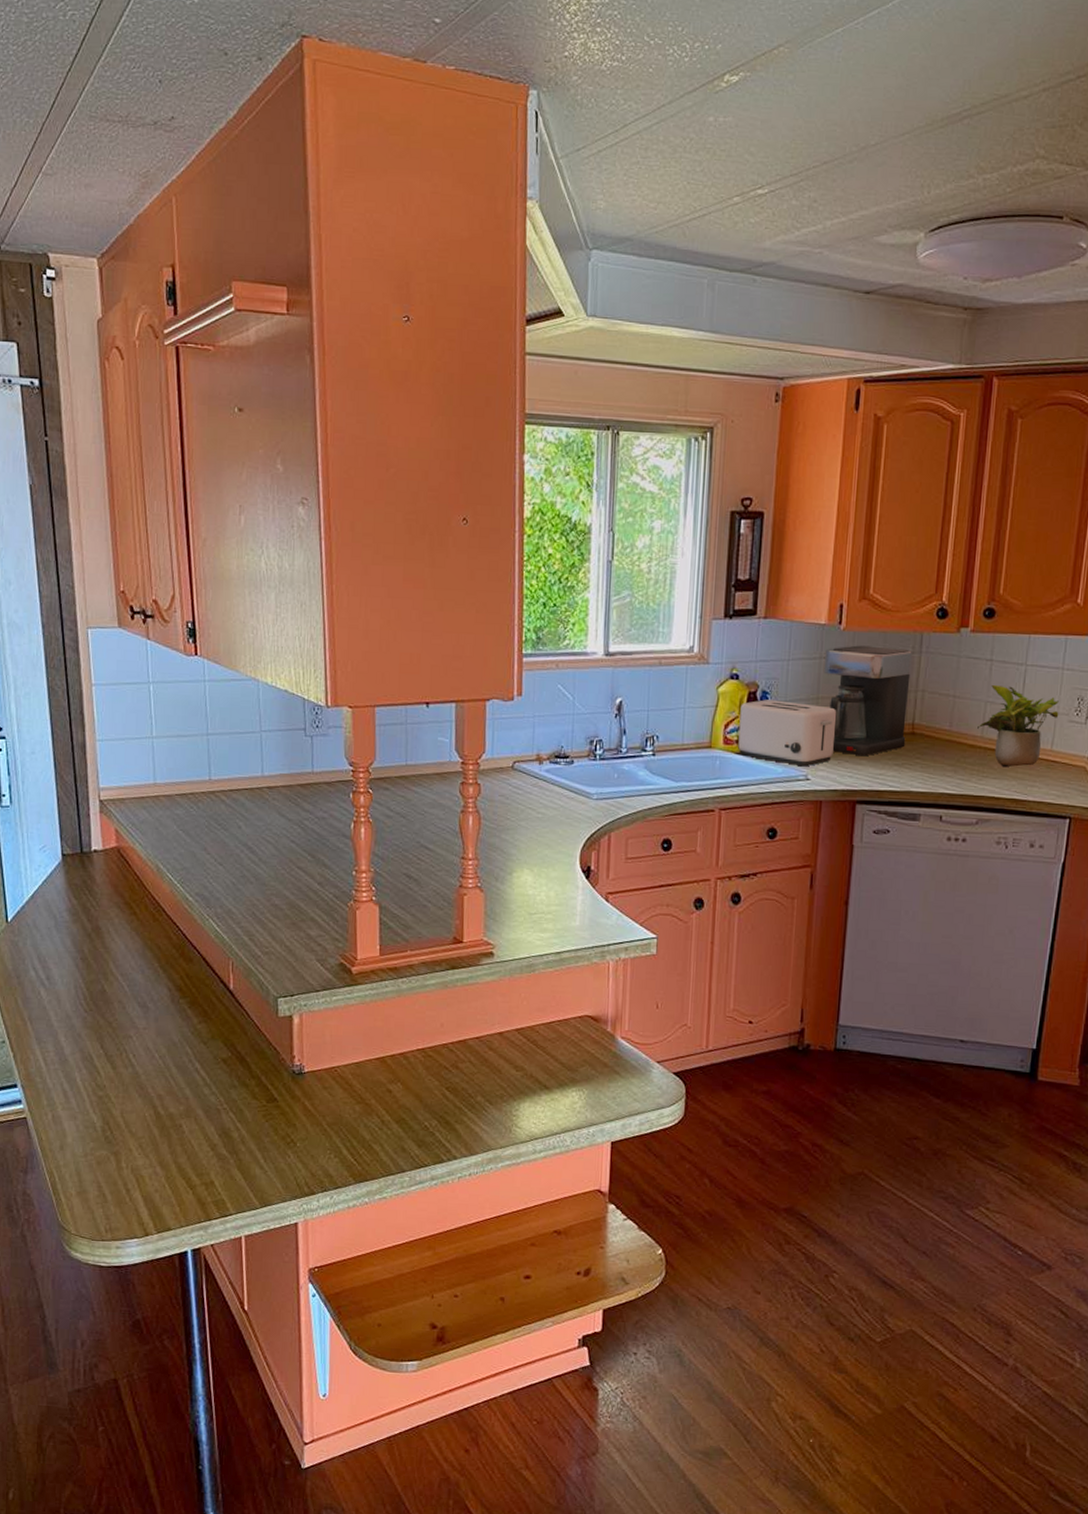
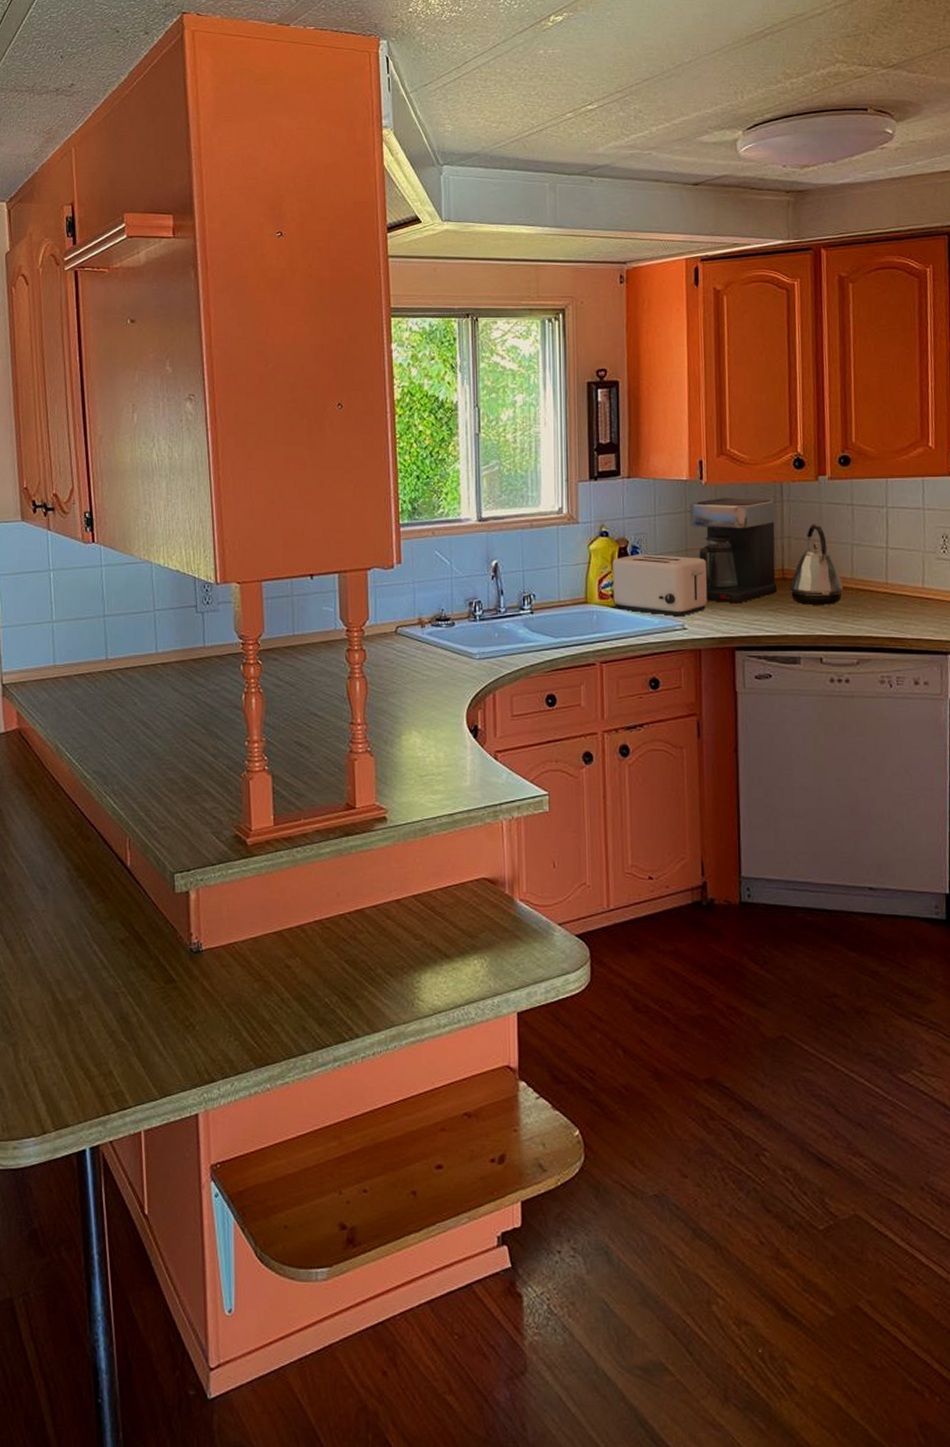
kettle: none [917,678,972,763] -> present [789,524,844,605]
potted plant: present [978,684,1059,768] -> none [847,527,926,607]

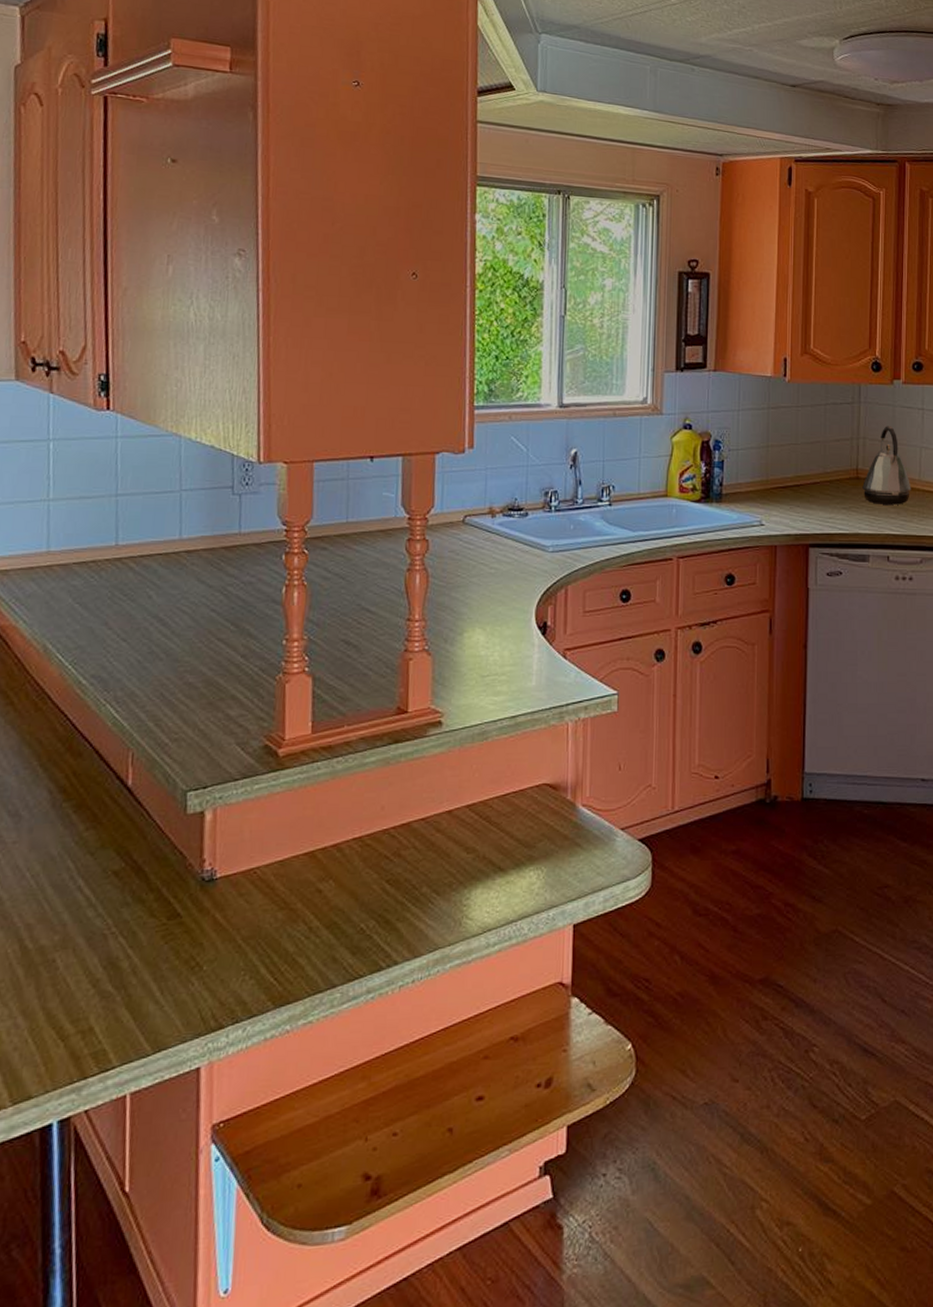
toaster: present [612,554,708,617] -> none [693,448,787,513]
coffee maker: present [690,498,778,604] -> none [772,396,852,501]

